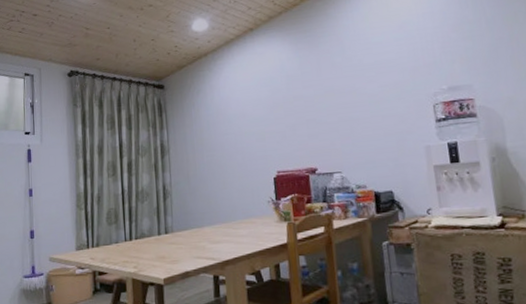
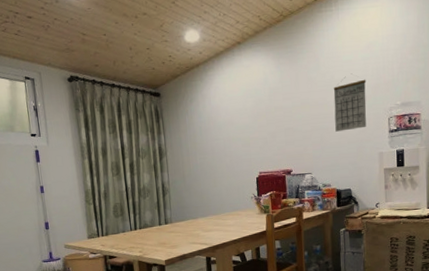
calendar: none [362,56,406,123] -> present [333,73,366,132]

